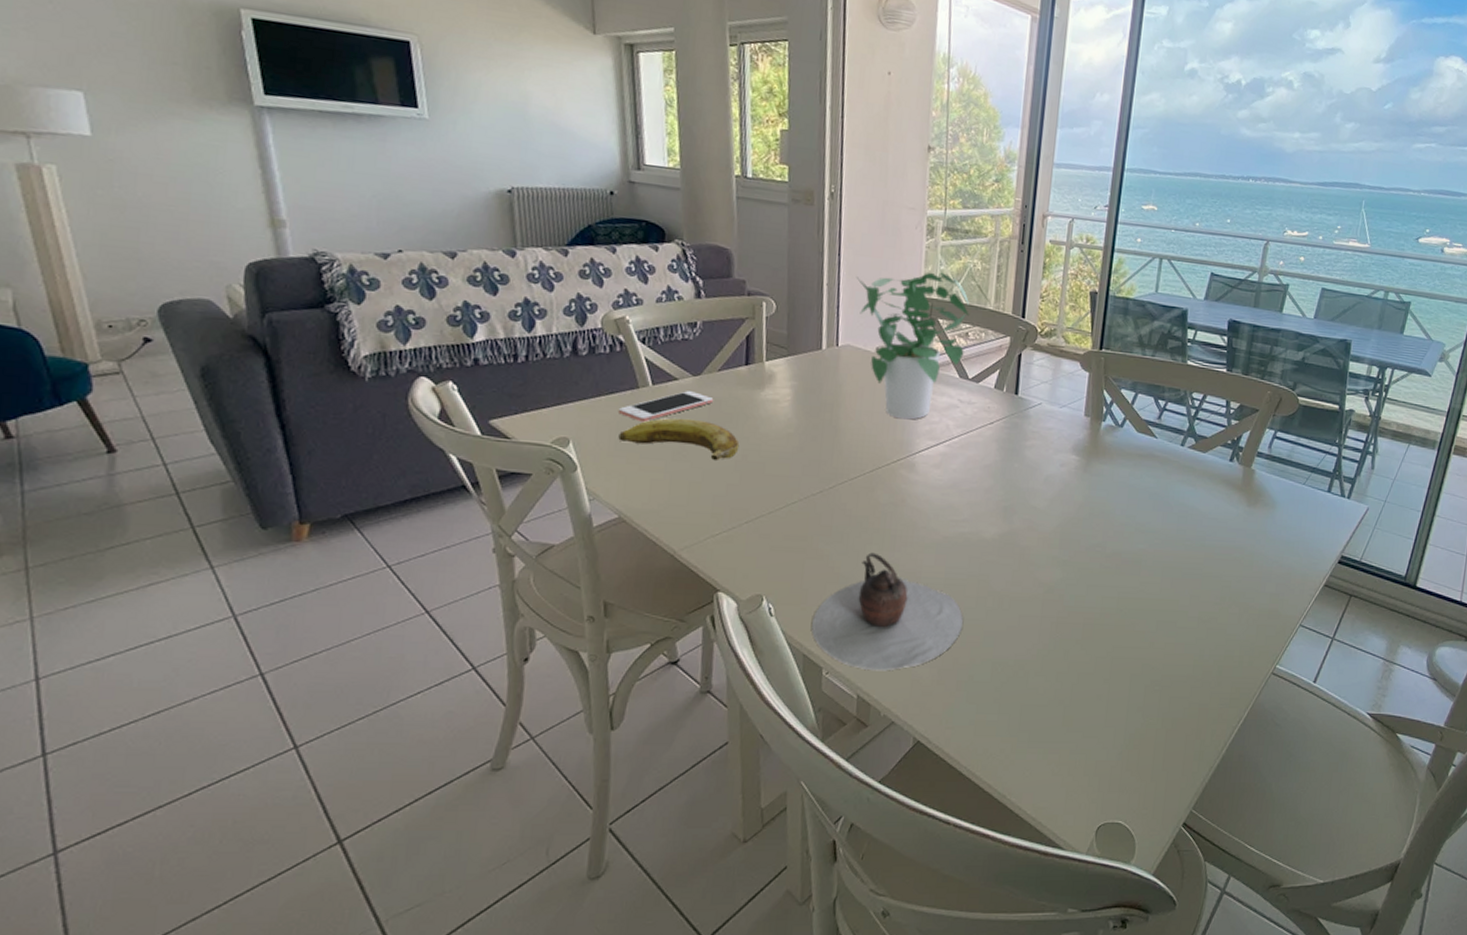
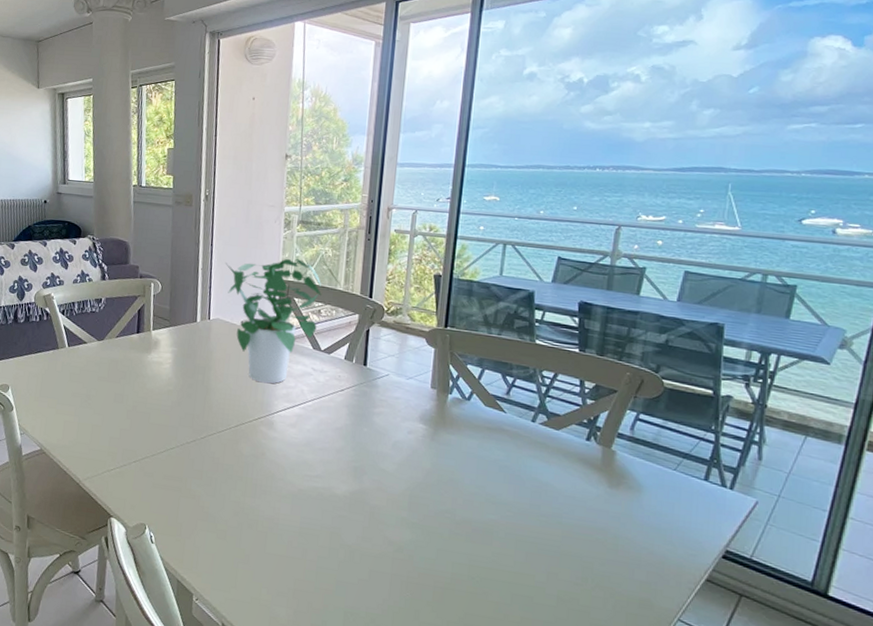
cell phone: present [618,391,714,423] -> none [43,352,113,376]
banana: present [618,418,740,460] -> none [43,373,131,409]
teapot: present [812,552,963,671] -> none [184,497,317,605]

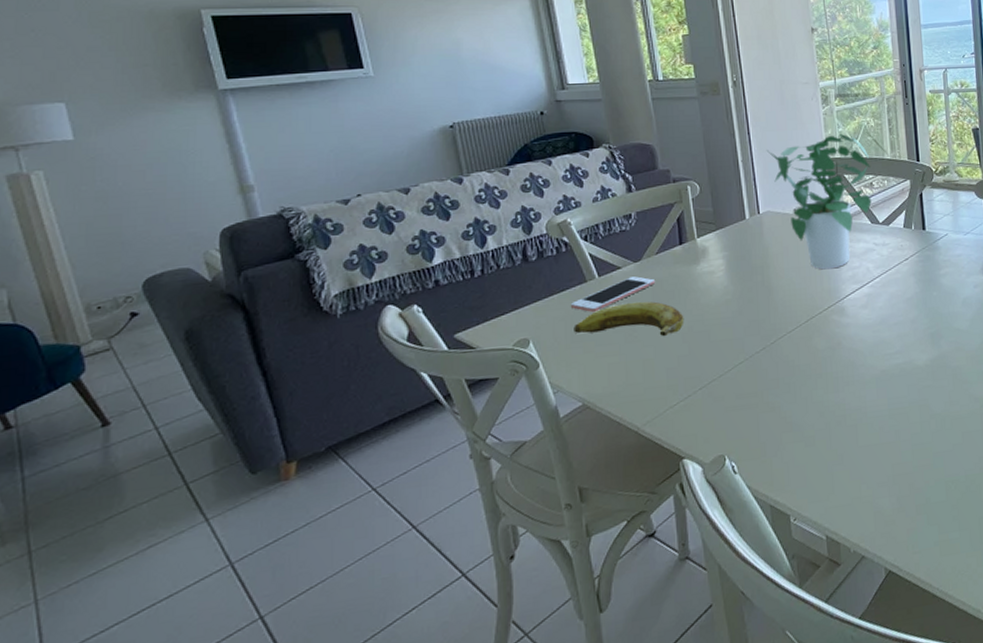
cell phone: none [43,352,113,376] -> present [570,276,656,313]
banana: none [43,373,131,409] -> present [573,301,684,336]

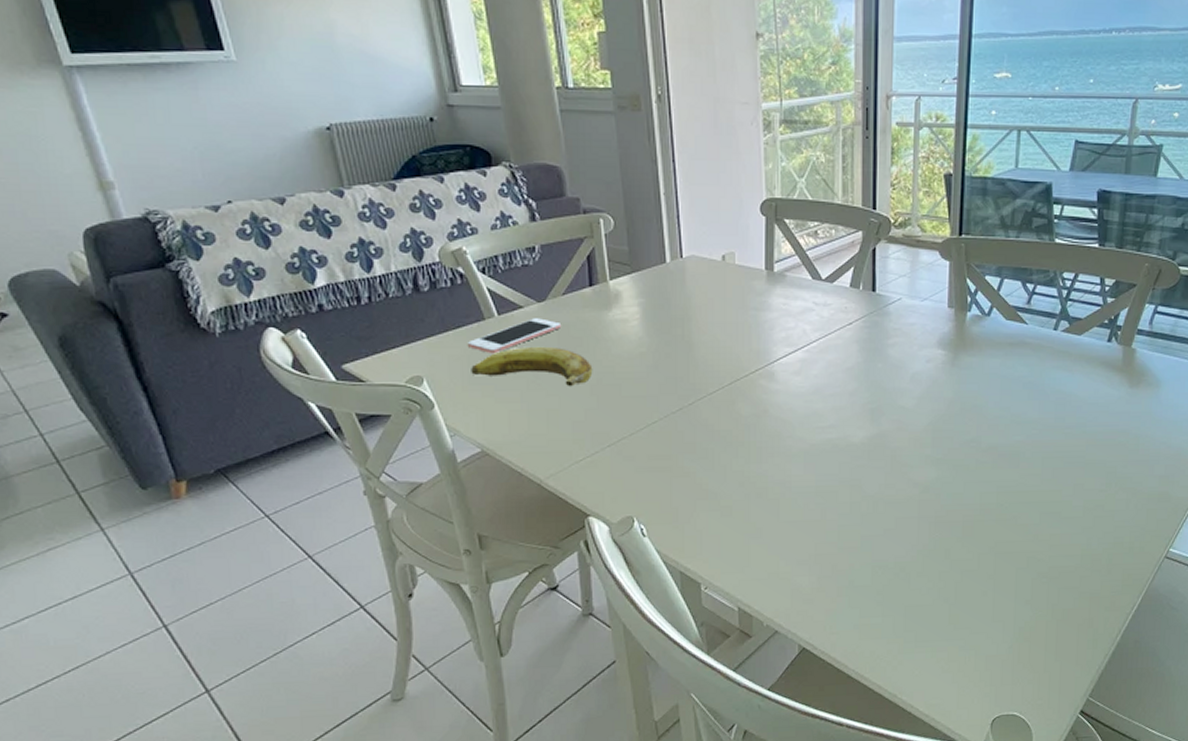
potted plant: present [766,134,872,270] -> none [693,170,817,328]

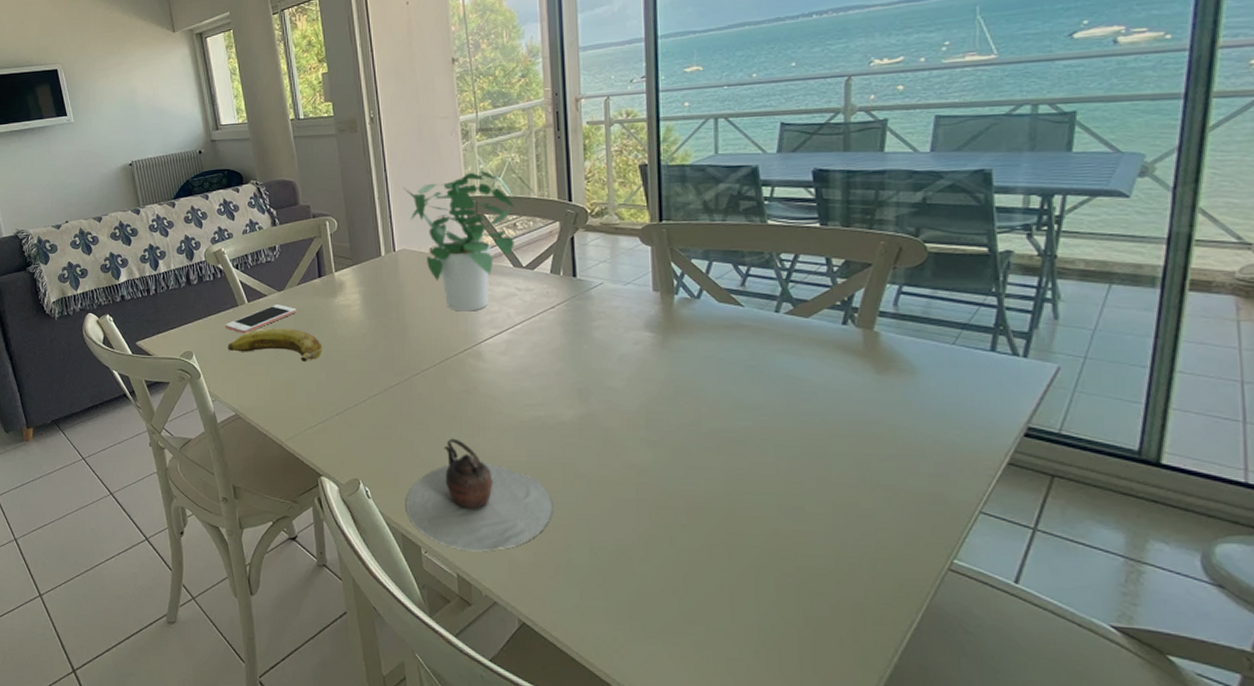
teapot: none [686,466,838,583] -> present [406,438,552,552]
potted plant: none [693,170,817,328] -> present [402,171,515,312]

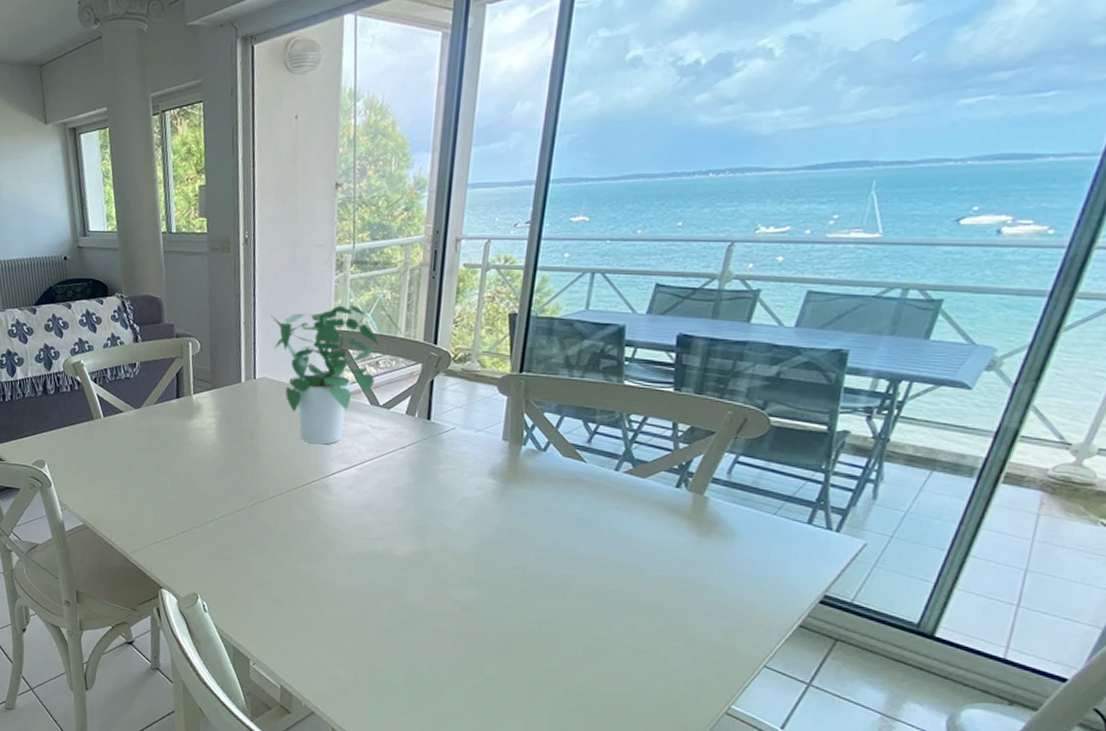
cell phone: present [225,304,297,334] -> none [79,421,152,448]
banana: present [228,328,323,361] -> none [80,444,174,480]
teapot: present [406,438,552,552] -> none [240,563,377,668]

